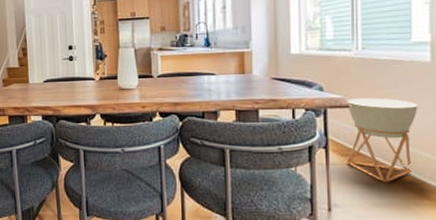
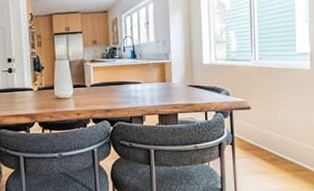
planter: present [347,98,418,182] -> none [248,100,302,171]

